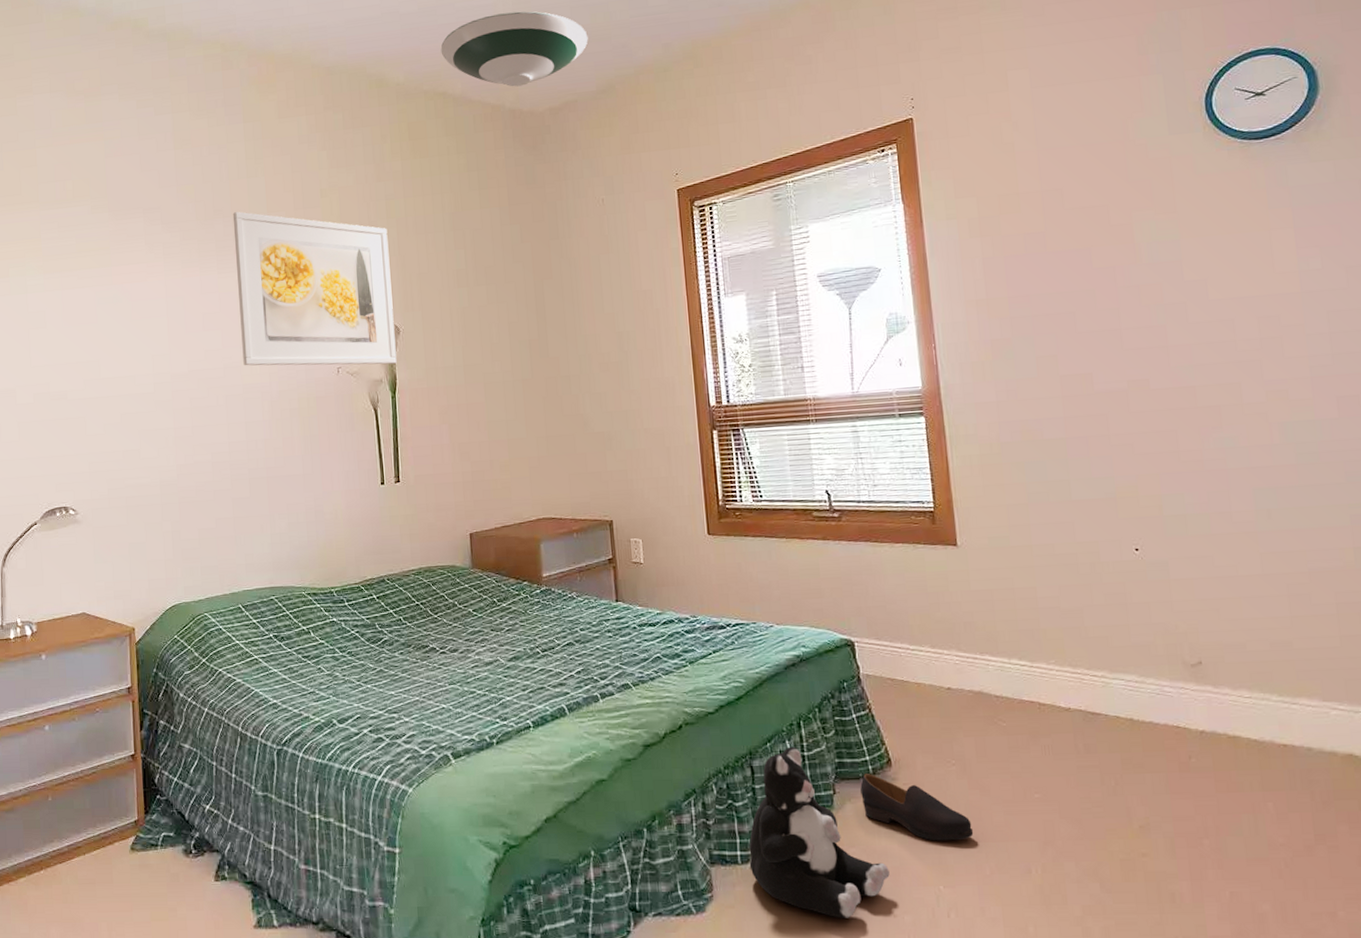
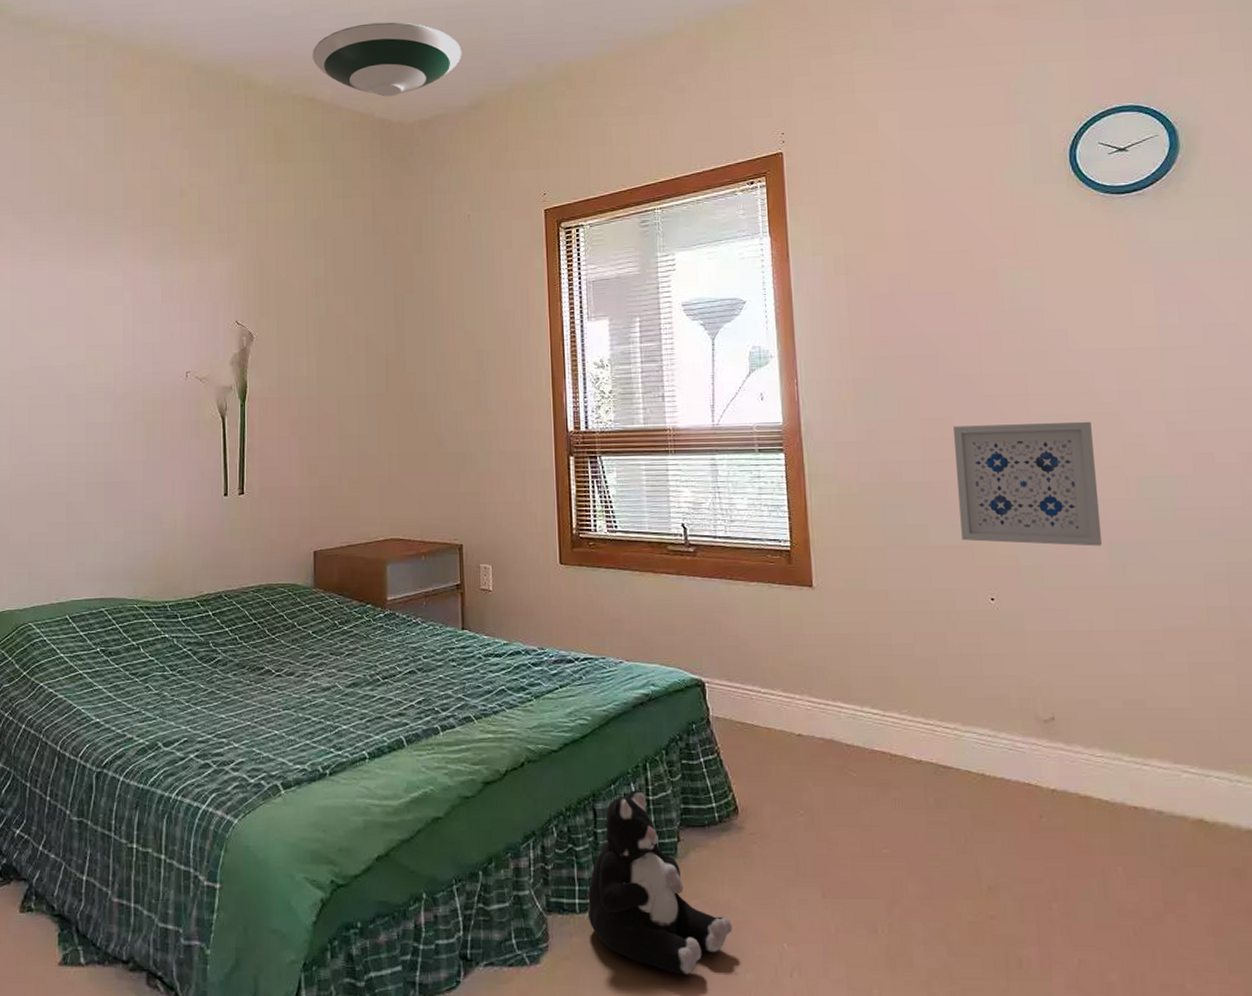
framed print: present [232,211,397,366] -> none [87,206,248,371]
shoe: present [860,774,974,841] -> none [705,821,820,896]
wall art: none [1093,369,1247,494] -> present [954,421,1103,546]

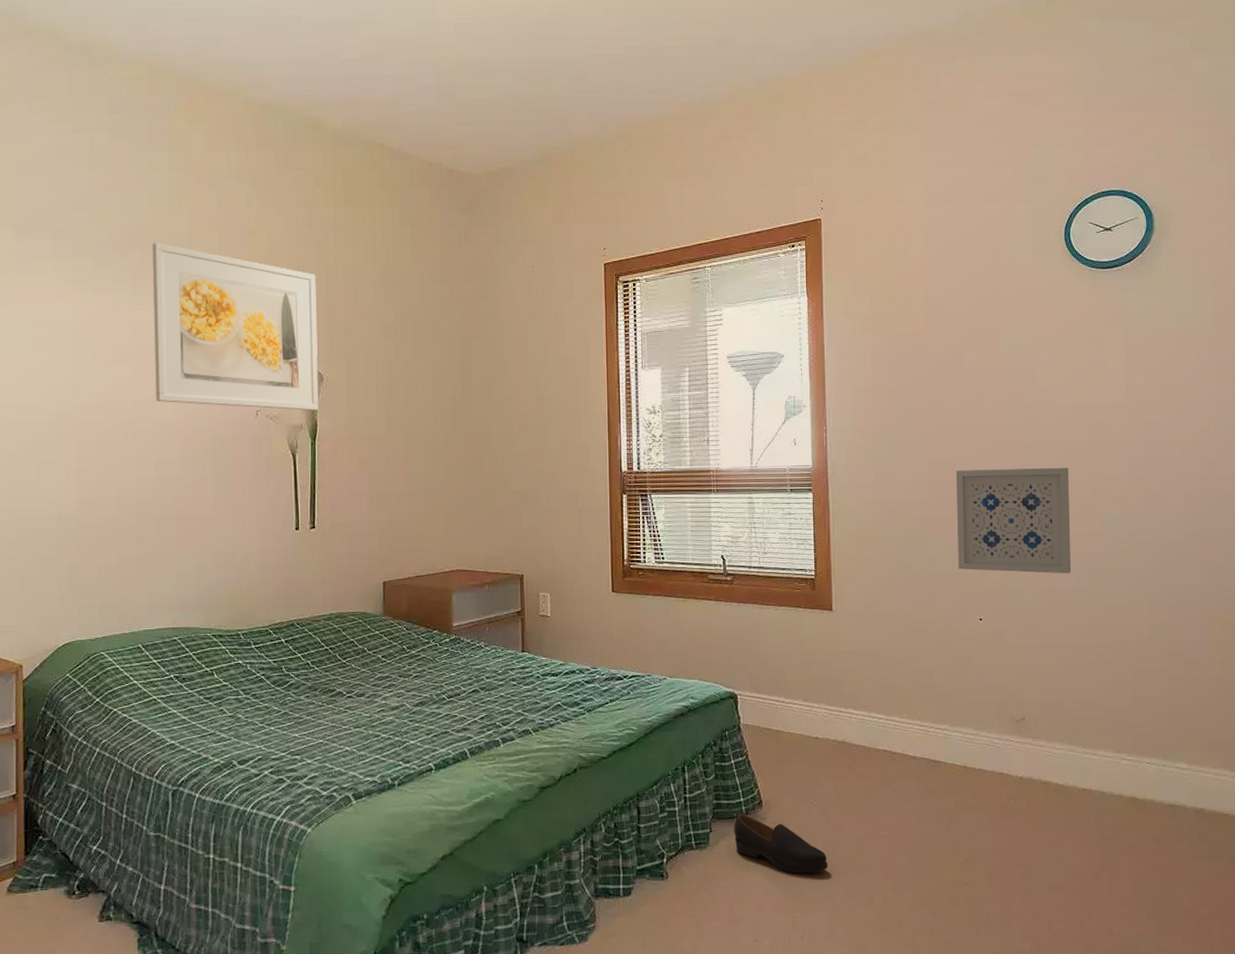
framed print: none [87,206,248,371] -> present [152,243,319,411]
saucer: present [312,22,462,97] -> none [381,72,528,147]
plush toy: present [587,790,732,975] -> none [630,789,754,944]
shoe: none [705,821,820,896] -> present [734,814,828,874]

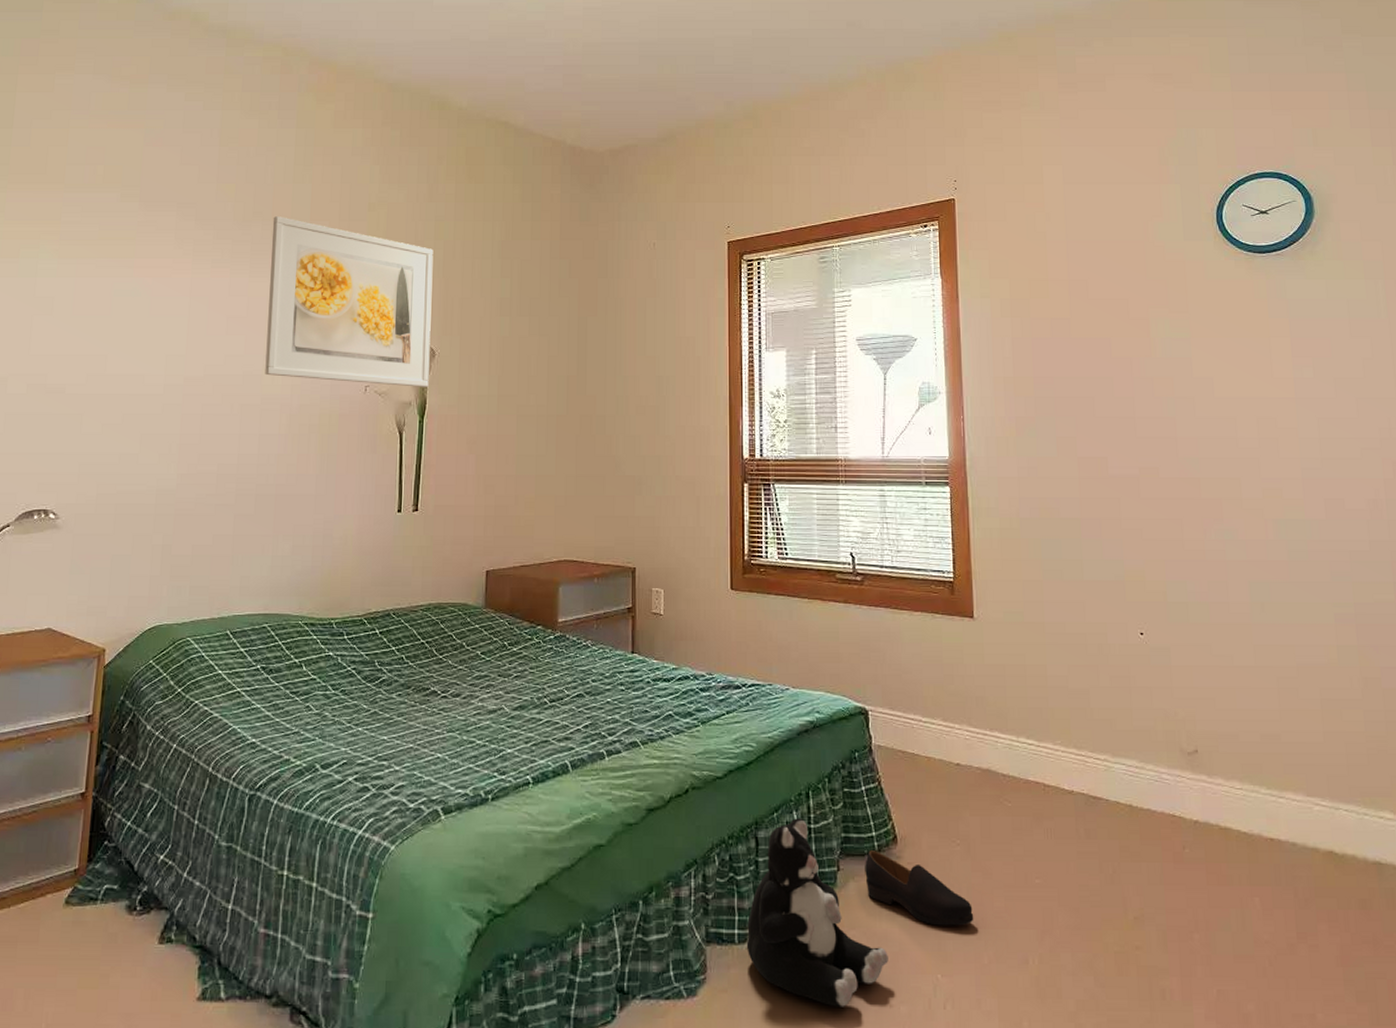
plush toy: none [630,789,754,944] -> present [746,818,888,1007]
wall art: present [956,467,1072,574] -> none [1108,465,1243,585]

